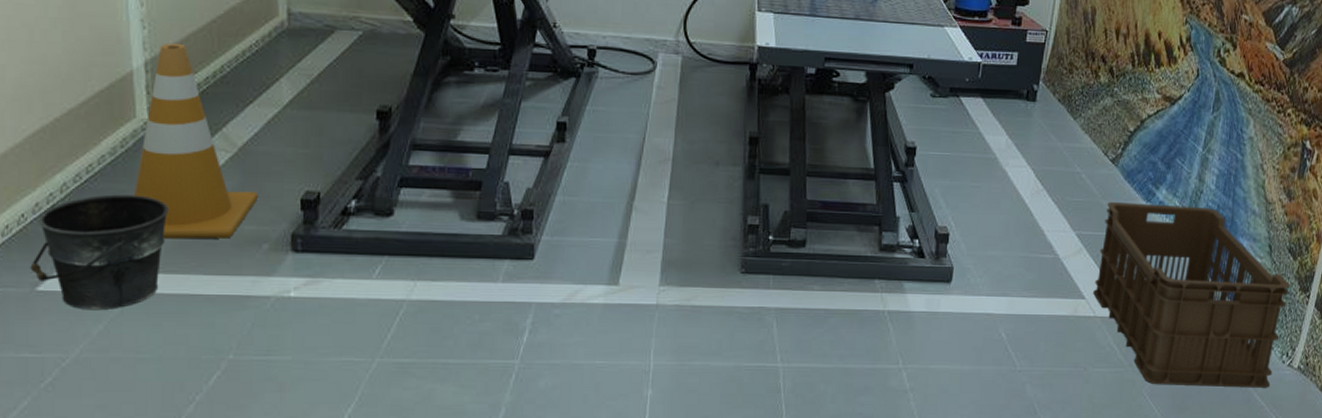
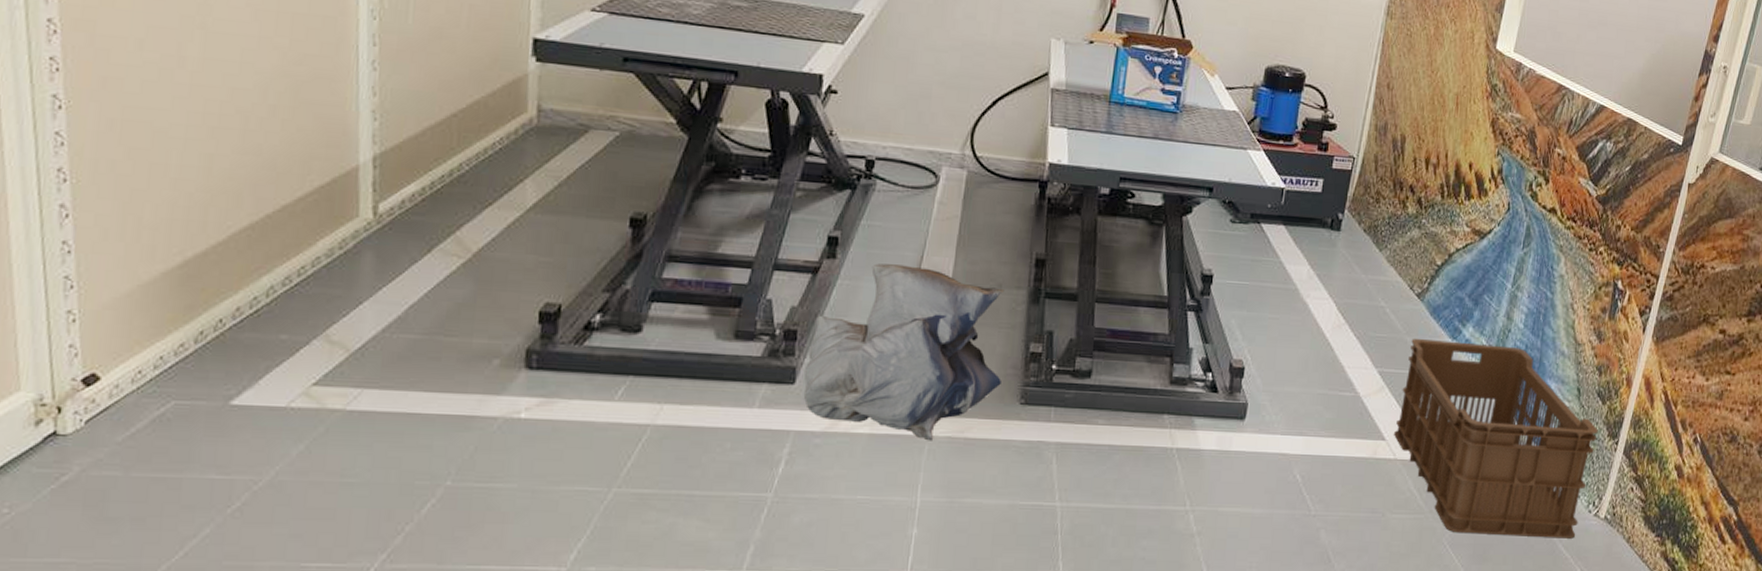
bucket: present [30,194,169,309] -> none [224,300,390,428]
traffic cone: present [133,43,259,239] -> none [349,137,493,353]
cloth: none [541,146,722,309] -> present [803,263,1005,441]

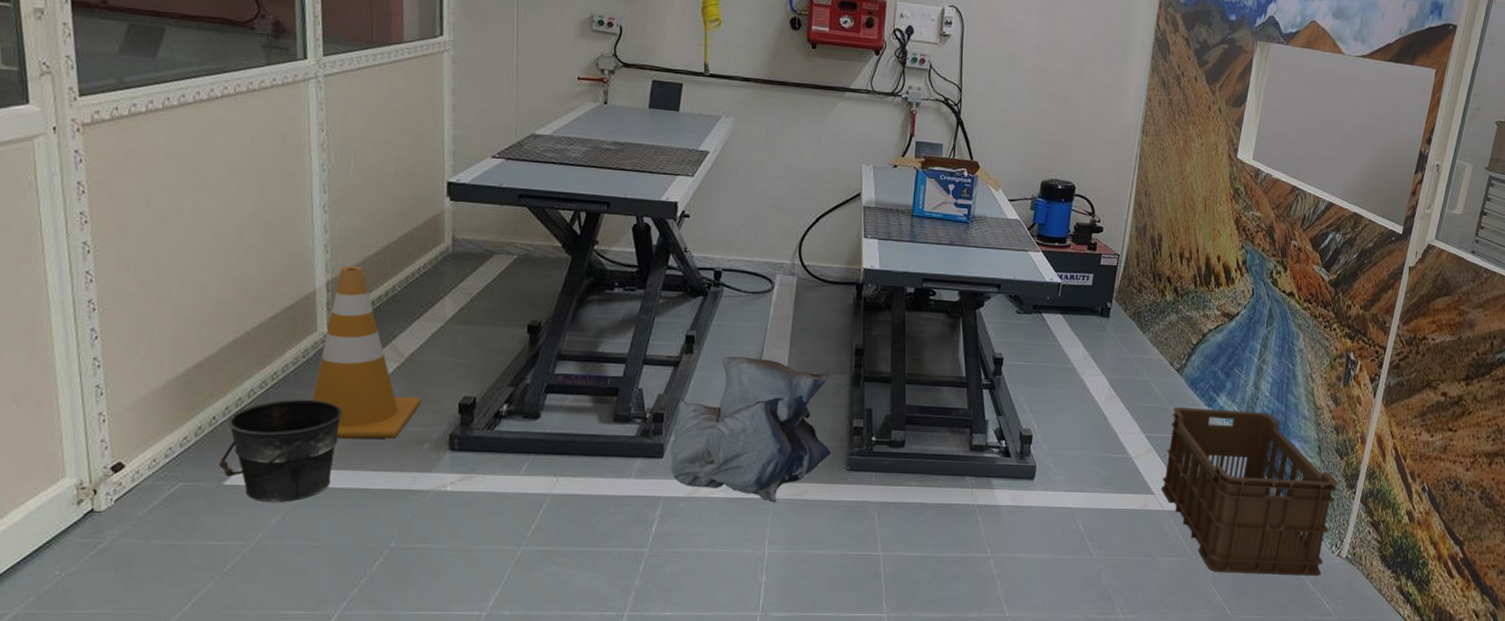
bucket: none [224,300,390,428] -> present [218,399,343,502]
traffic cone: none [349,137,493,353] -> present [311,265,422,439]

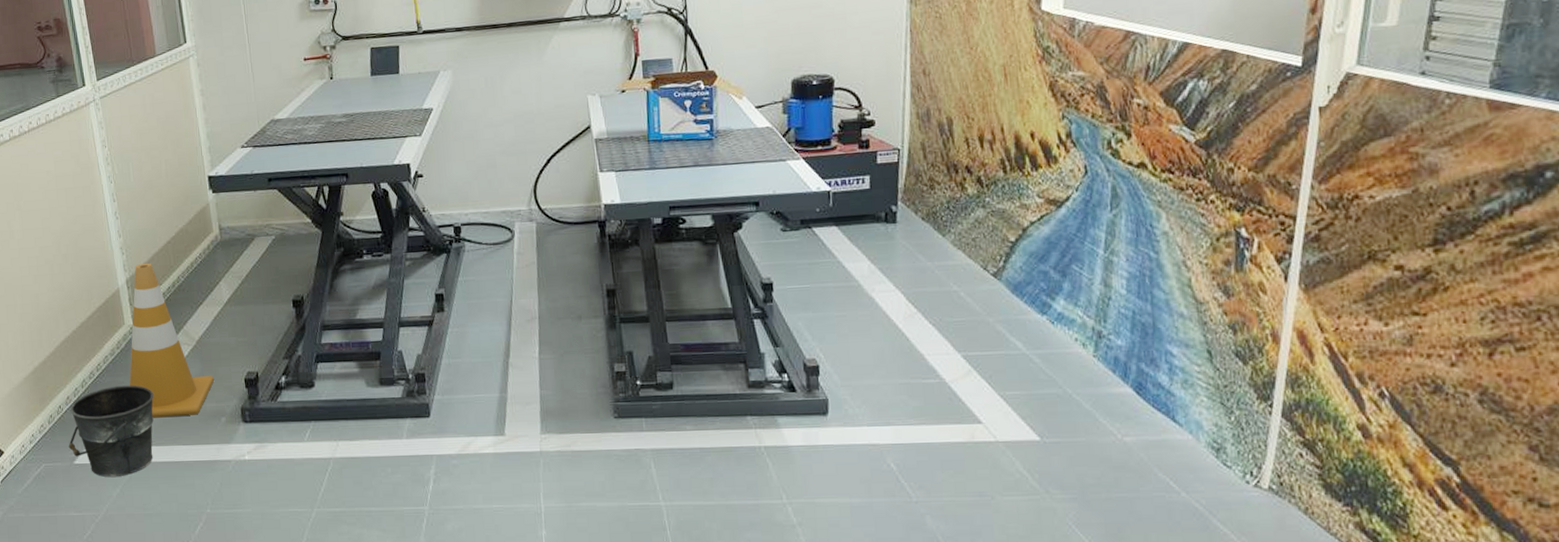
cloth: present [670,356,831,503] -> none [435,310,595,456]
plastic crate: present [1161,406,1338,576] -> none [991,315,1243,513]

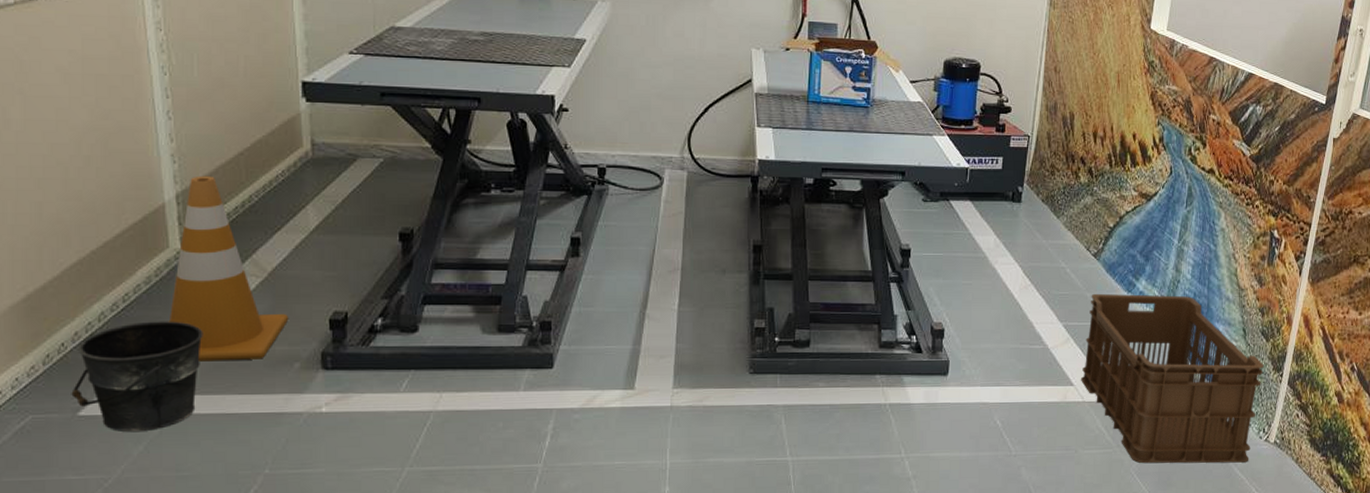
plastic crate: none [991,315,1243,513] -> present [1081,293,1264,464]

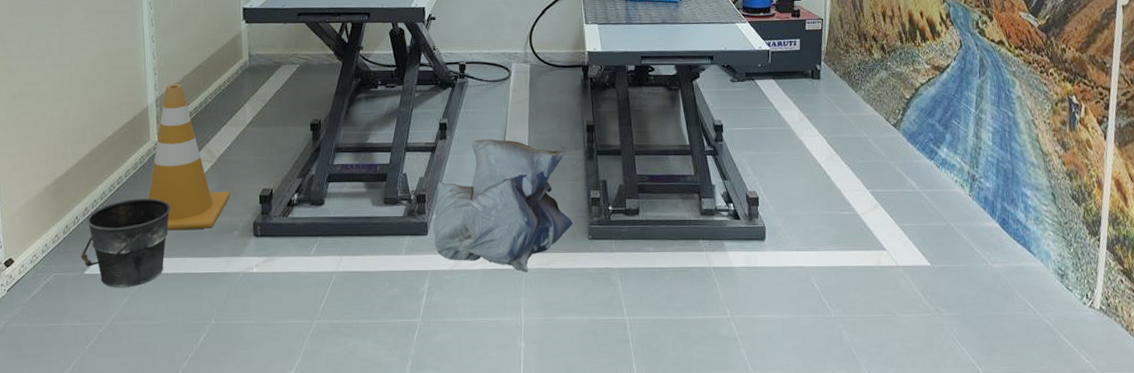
cloth: none [560,258,731,411] -> present [433,139,573,273]
plastic crate: present [1081,293,1264,464] -> none [893,161,1079,329]

